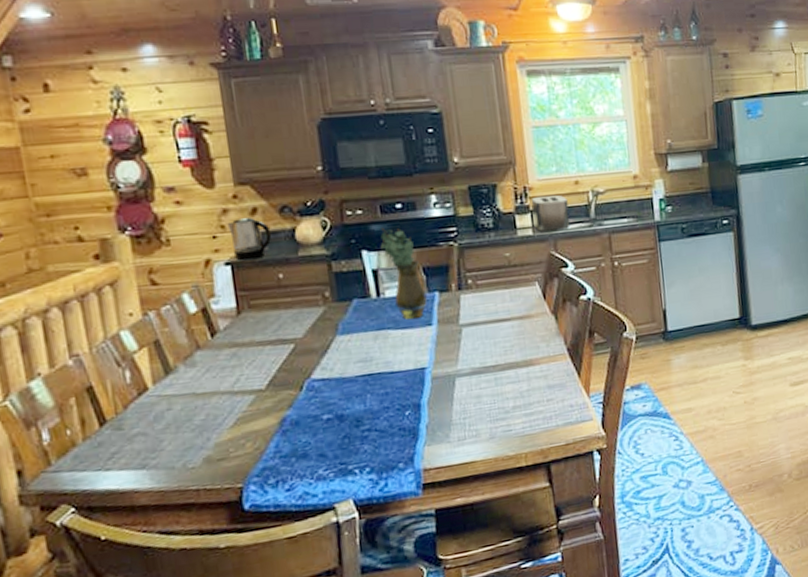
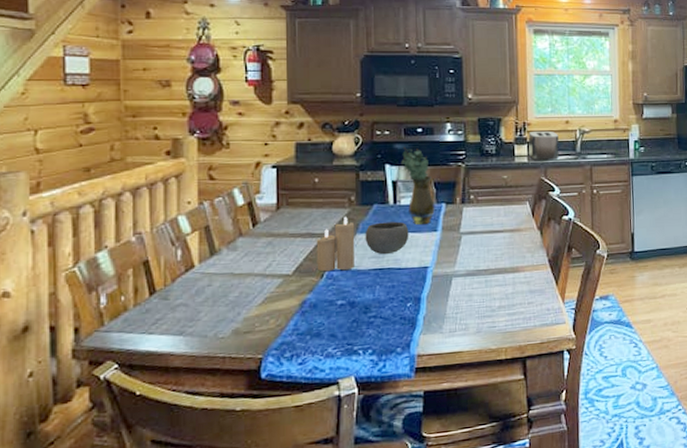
kettle: present [227,216,272,261] -> none [278,129,313,166]
candle: none [289,316,338,384] -> present [316,216,355,272]
bowl: none [346,317,400,358] -> present [365,221,409,255]

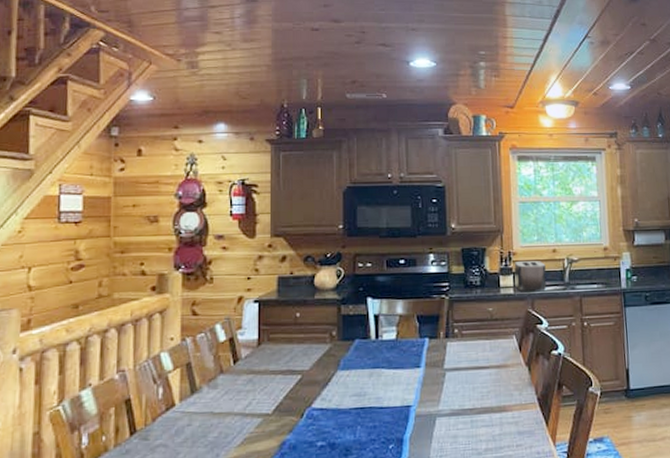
candle: present [316,216,355,272] -> none [297,352,336,411]
bowl: present [365,221,409,255] -> none [346,357,391,393]
vase: present [401,146,435,225] -> none [383,279,418,361]

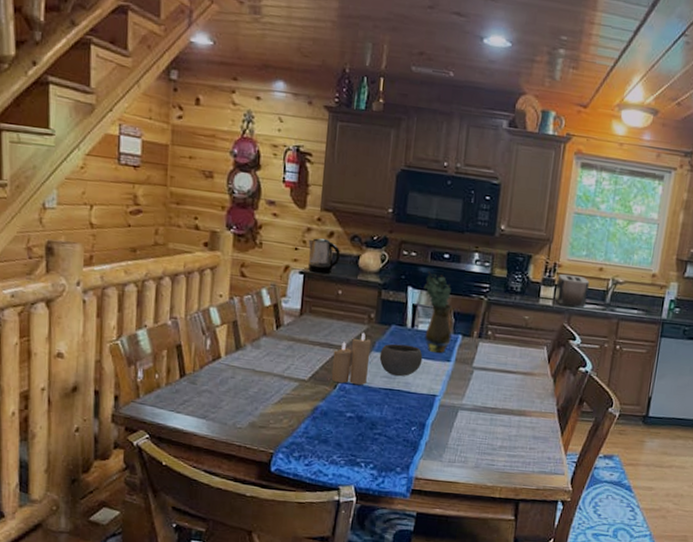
kettle: none [260,263,295,300] -> present [307,237,341,274]
candle: none [297,352,336,411] -> present [331,332,372,386]
bowl: none [346,357,391,393] -> present [379,343,423,377]
vase: none [383,279,418,361] -> present [423,270,452,353]

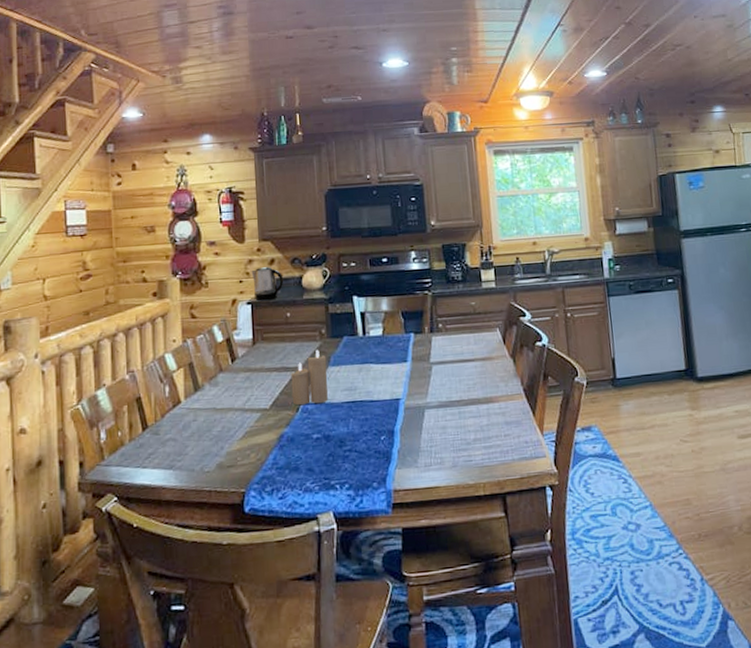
bowl: present [379,343,423,377] -> none [336,353,380,387]
vase: present [423,270,452,353] -> none [368,277,404,356]
toaster: present [555,273,589,308] -> none [494,253,528,285]

